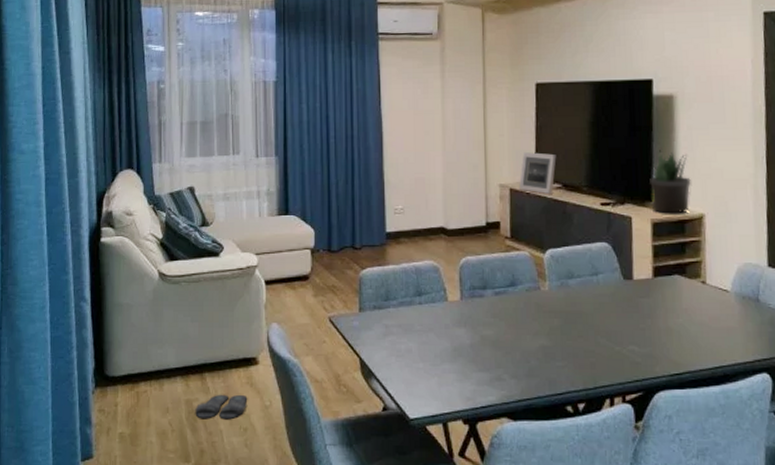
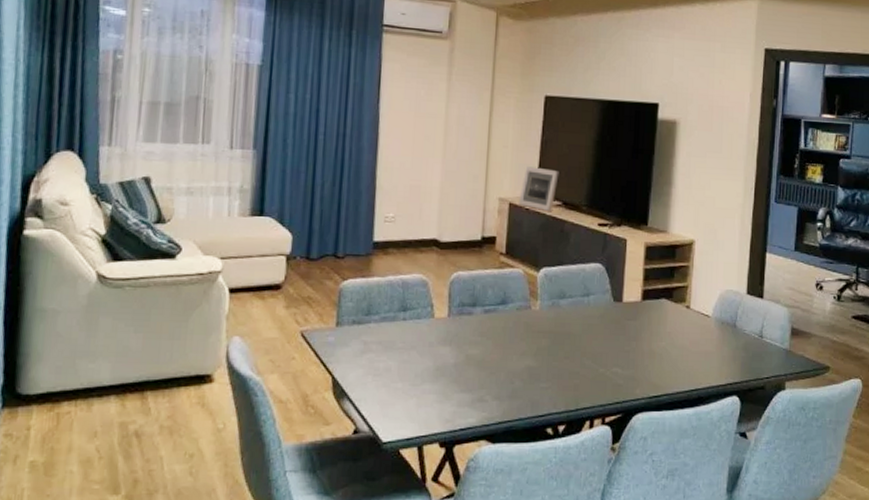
slippers: present [195,394,248,420] -> none [130,415,197,445]
planter: present [649,150,691,214] -> none [646,174,685,239]

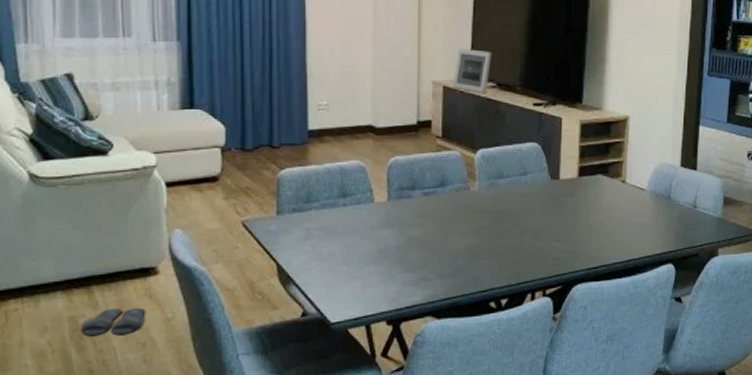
slippers: none [130,415,197,445] -> present [81,307,146,337]

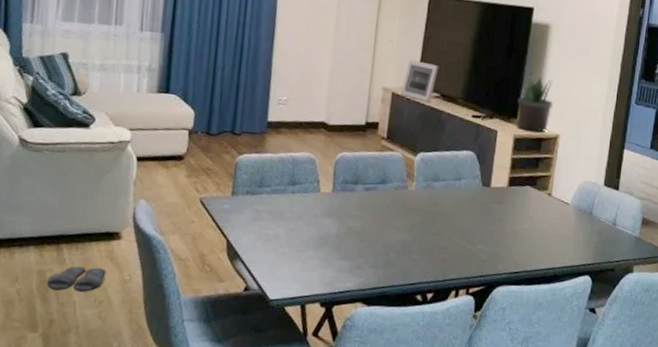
planter: none [581,52,619,116] -> present [515,73,553,132]

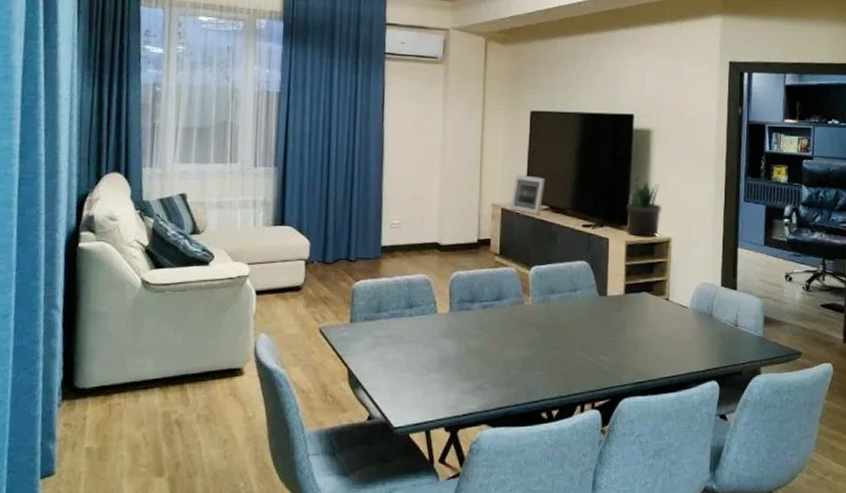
slippers: present [47,266,106,292] -> none [172,405,230,432]

